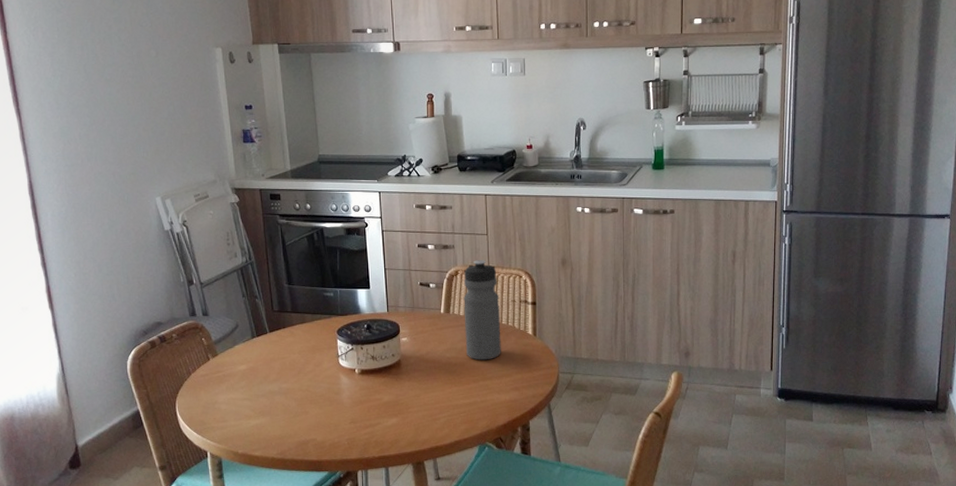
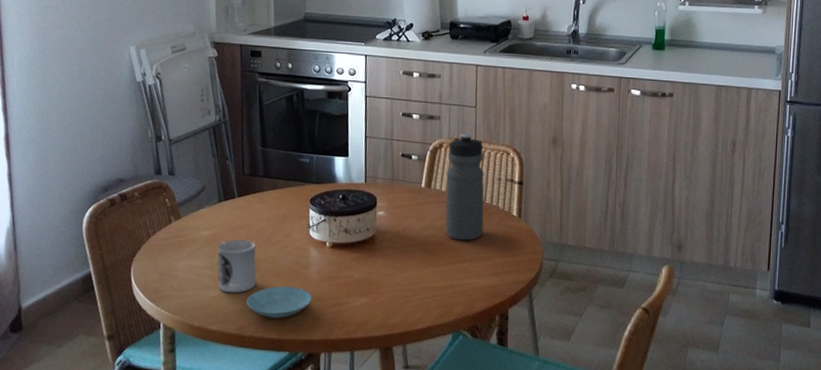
cup: none [255,371,293,421] -> present [217,239,256,293]
saucer: none [285,412,346,442] -> present [246,286,312,318]

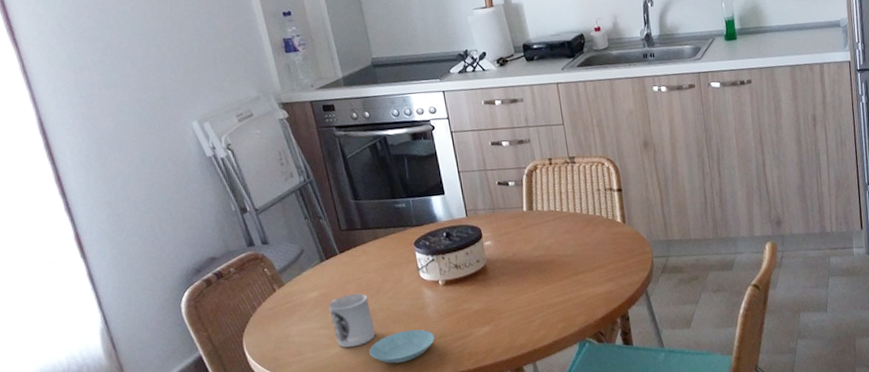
water bottle: present [445,133,485,241] -> none [543,151,591,256]

